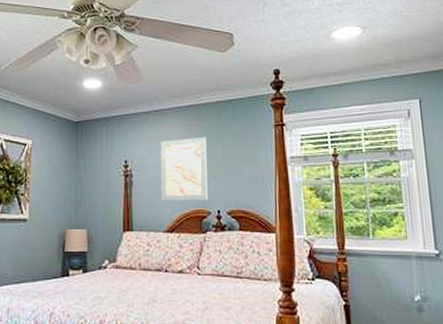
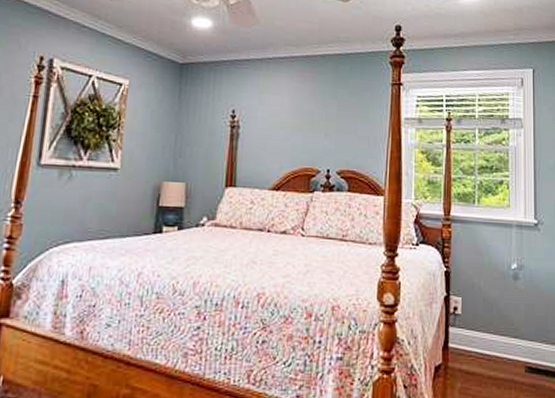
wall art: present [160,137,208,201] -> none [268,90,321,158]

